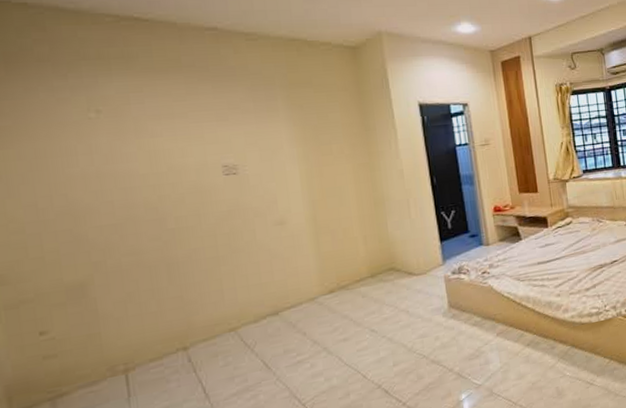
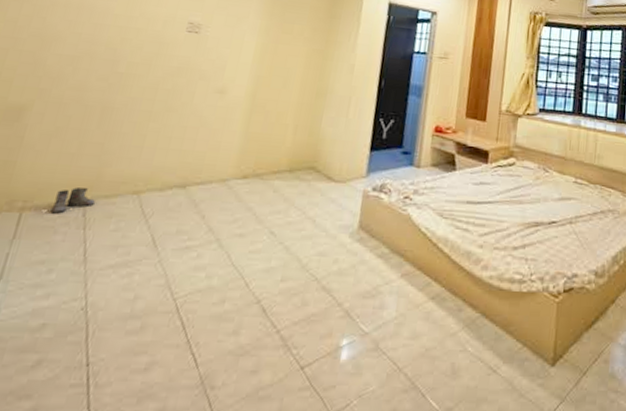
boots: none [154,338,195,367] -> present [50,187,95,214]

